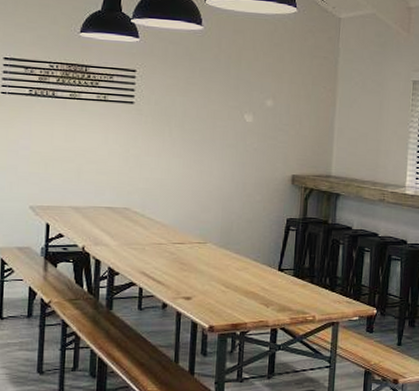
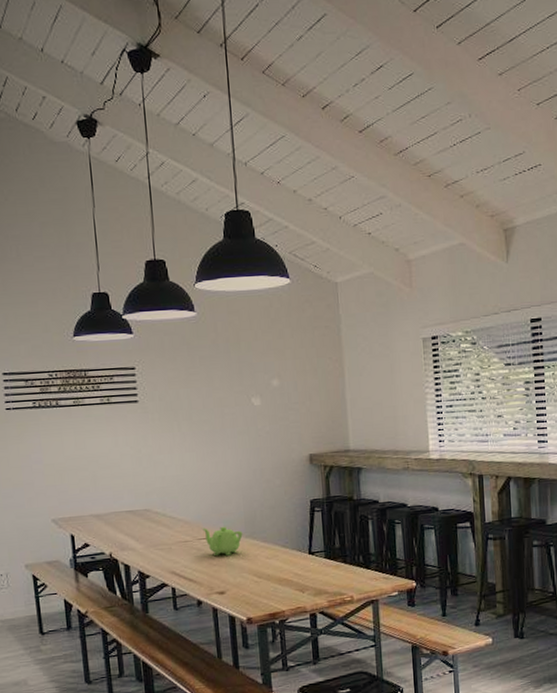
teapot: none [178,233,217,263] -> present [202,526,243,557]

